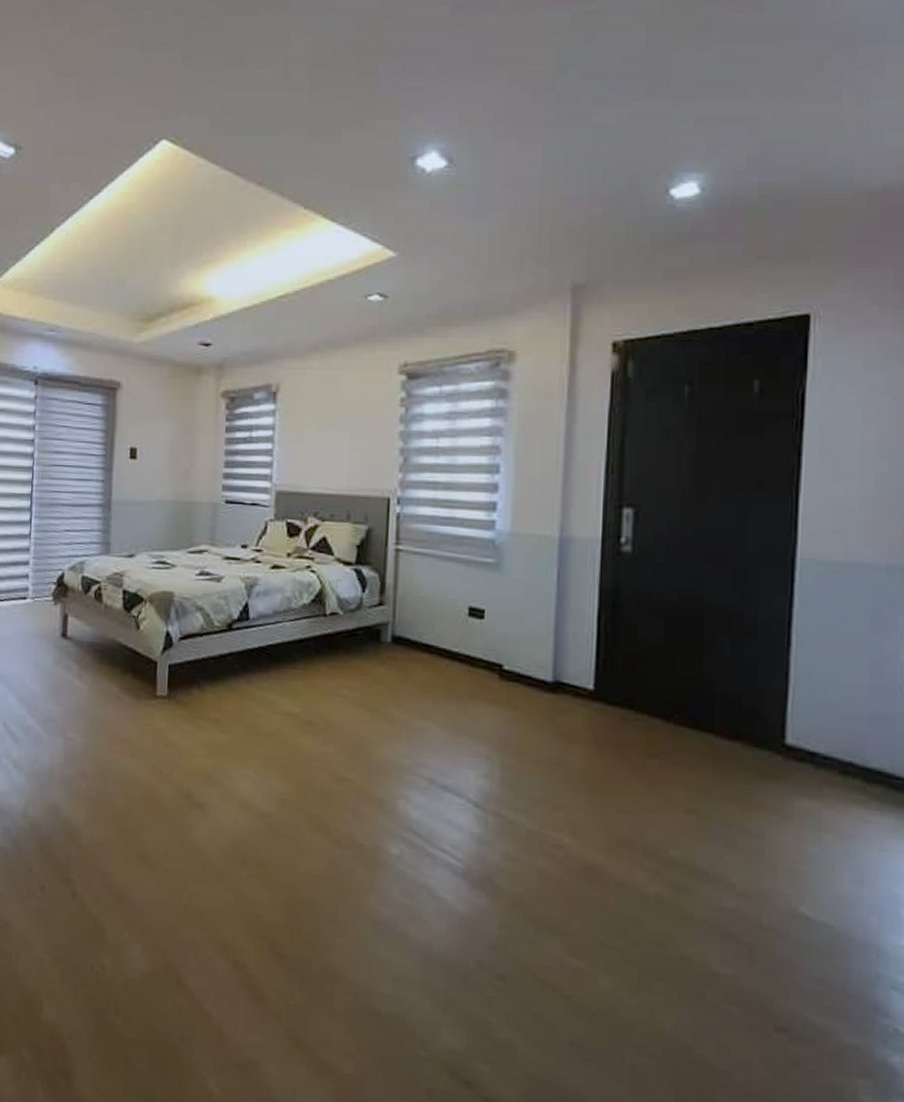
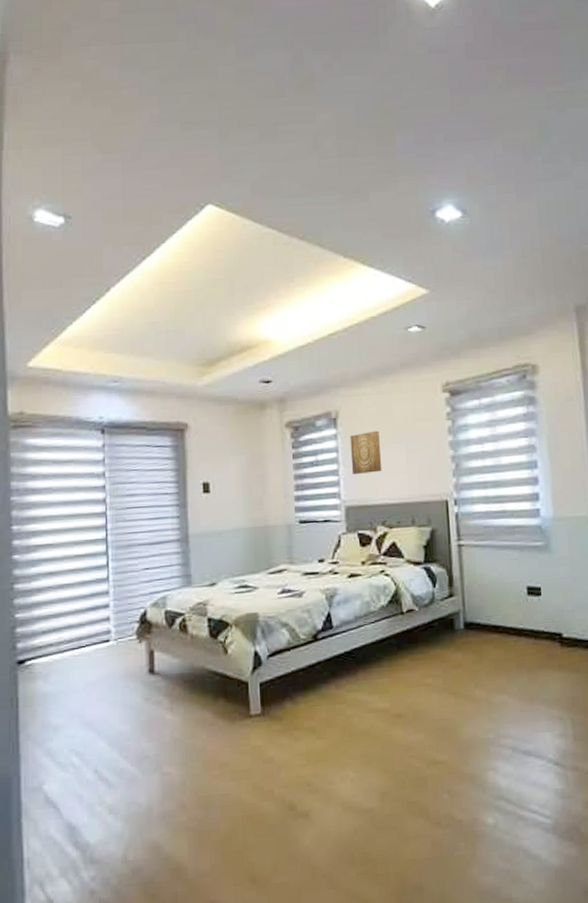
wall art: none [287,410,322,458] -> present [350,430,382,474]

